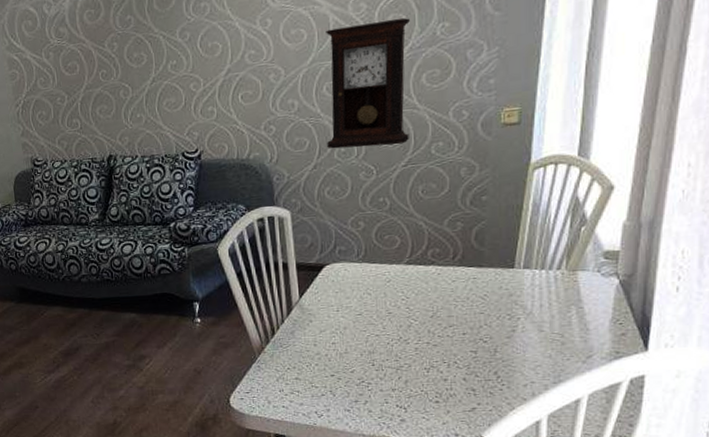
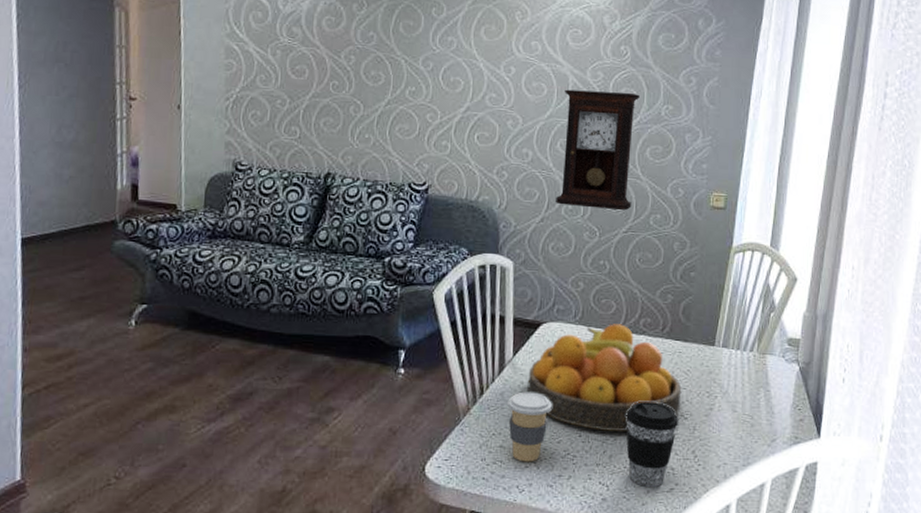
coffee cup: none [298,329,342,391] -> present [507,392,552,462]
fruit bowl: none [316,257,479,359] -> present [527,324,682,431]
coffee cup: none [419,328,477,407] -> present [626,400,678,487]

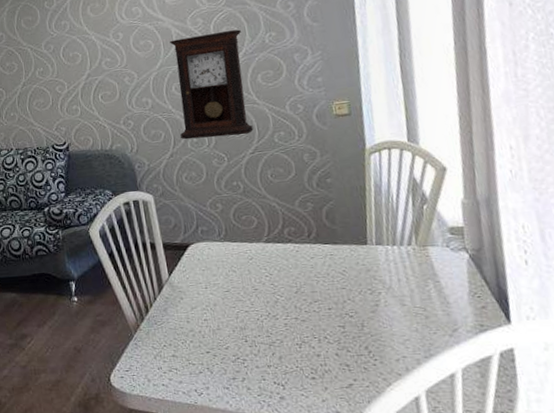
coffee cup: present [507,392,552,462] -> none [171,306,214,368]
fruit bowl: present [527,324,682,431] -> none [186,236,343,335]
coffee cup: present [626,400,678,487] -> none [288,303,344,384]

